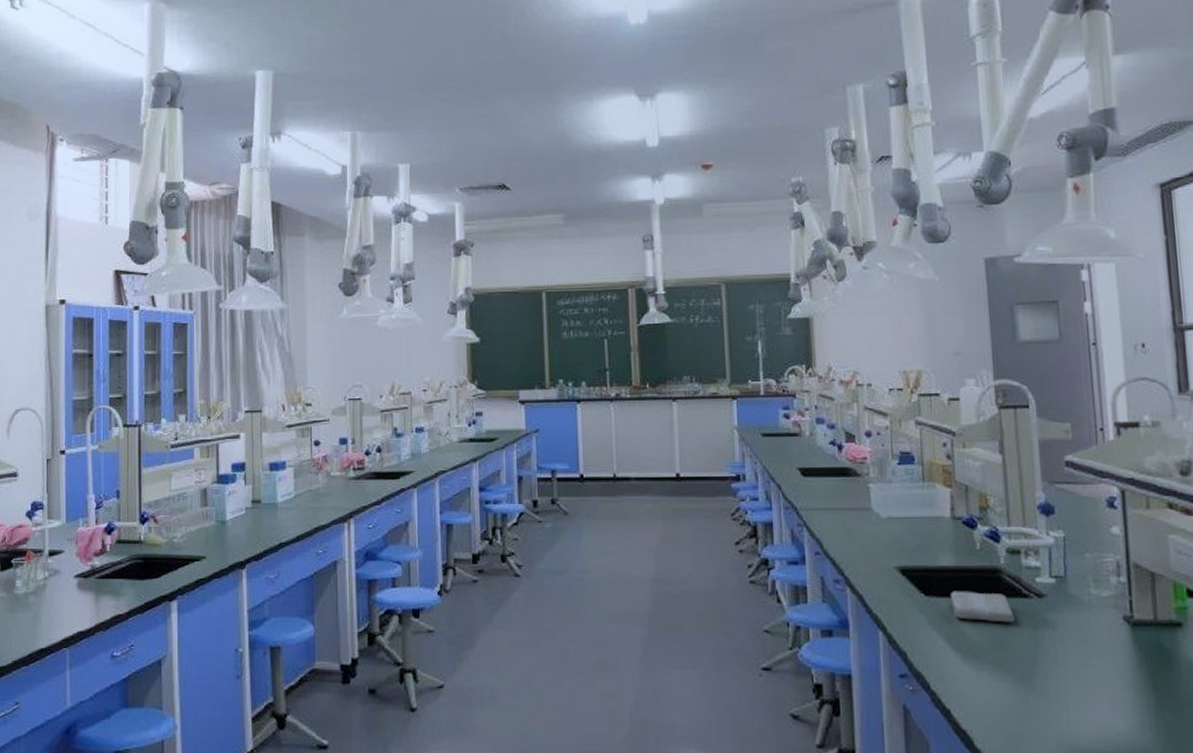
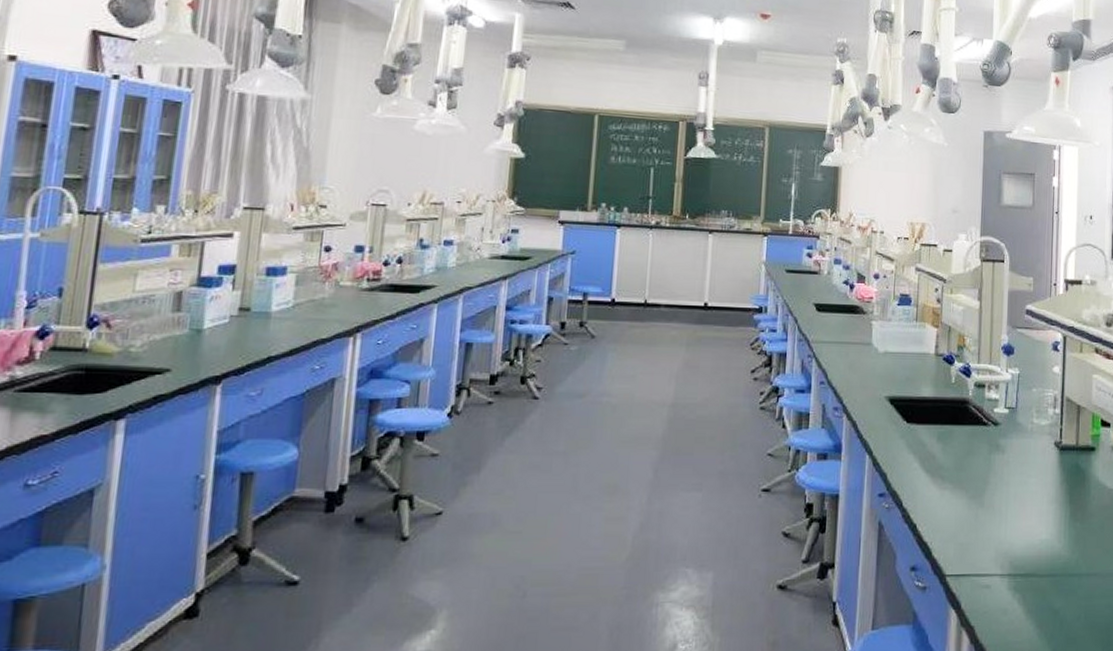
washcloth: present [951,590,1015,623] -> none [927,419,975,447]

